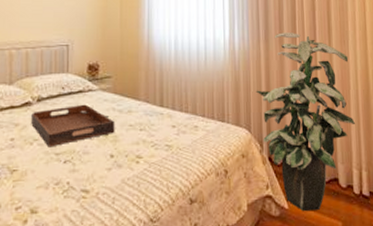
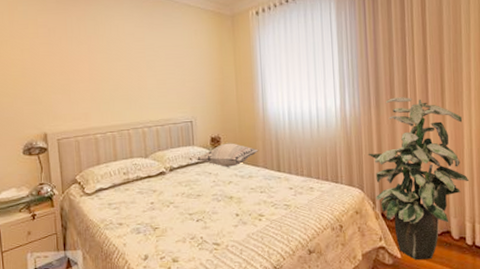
serving tray: present [31,104,115,148] -> none [166,171,239,209]
decorative pillow: none [69,72,141,99] -> present [196,143,259,167]

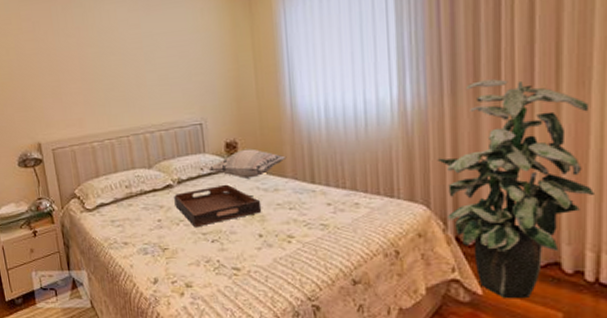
serving tray: none [166,171,239,209] -> present [174,184,262,228]

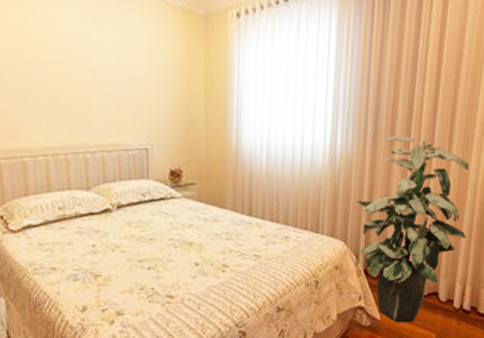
serving tray: present [174,184,262,228] -> none [112,212,200,255]
decorative pillow: present [208,148,287,179] -> none [150,178,228,207]

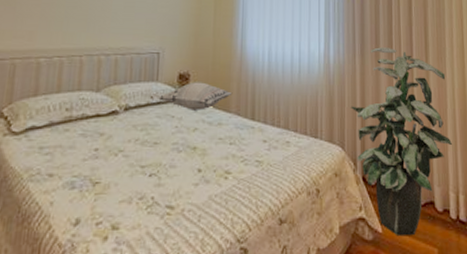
decorative pillow: none [150,178,228,207] -> present [158,82,233,110]

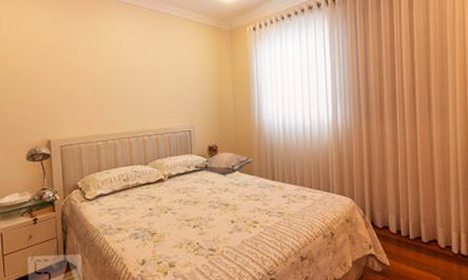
indoor plant: present [350,47,453,235] -> none [358,110,455,267]

